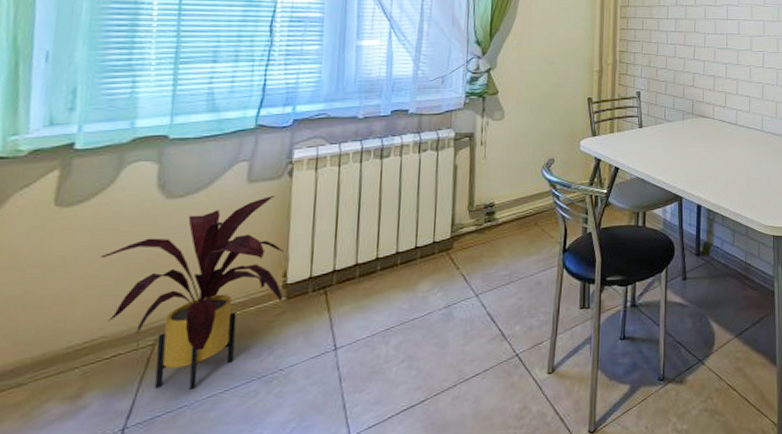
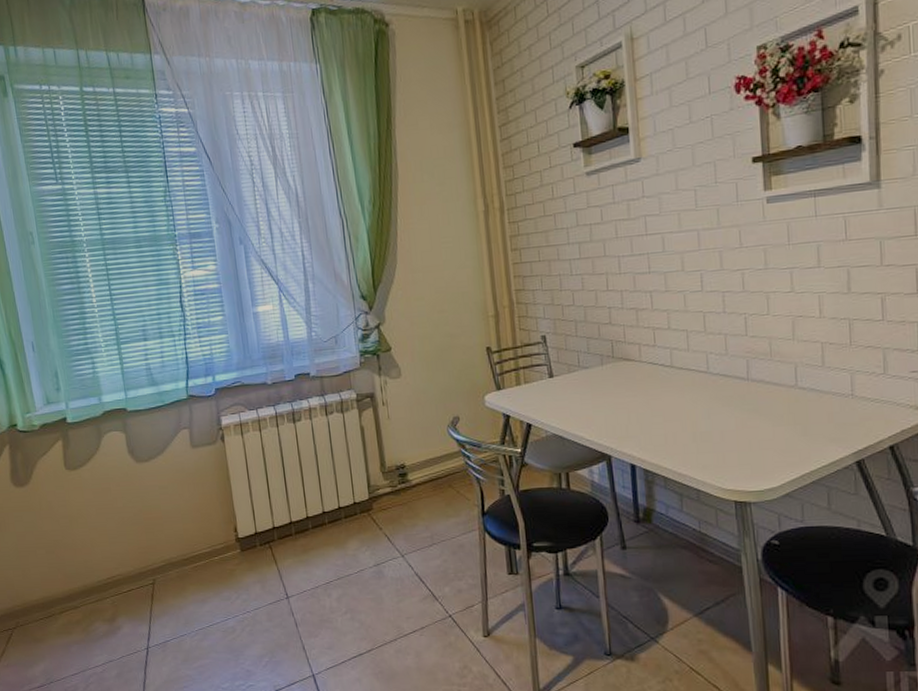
house plant: present [101,196,285,389] -> none [103,460,238,622]

